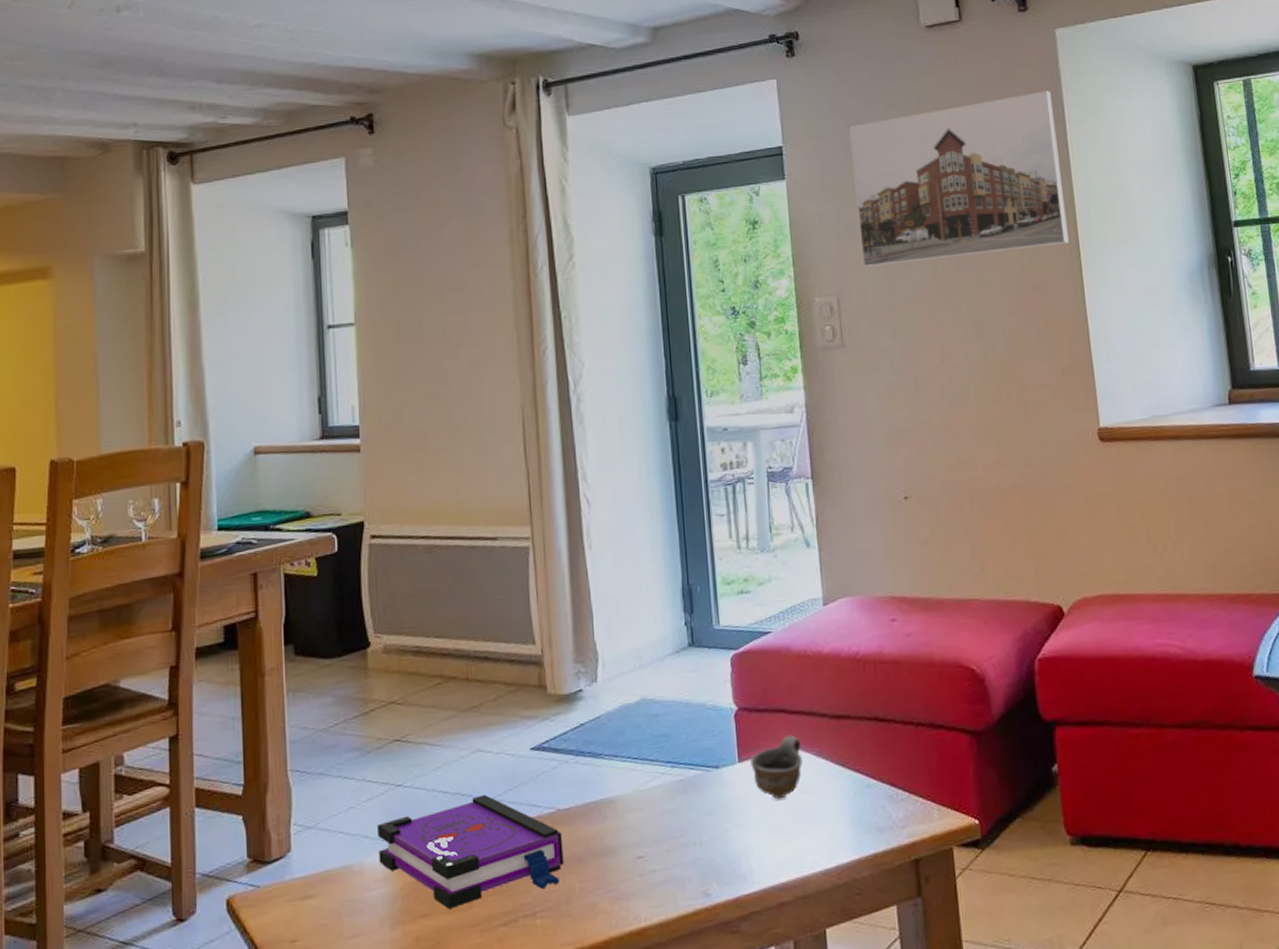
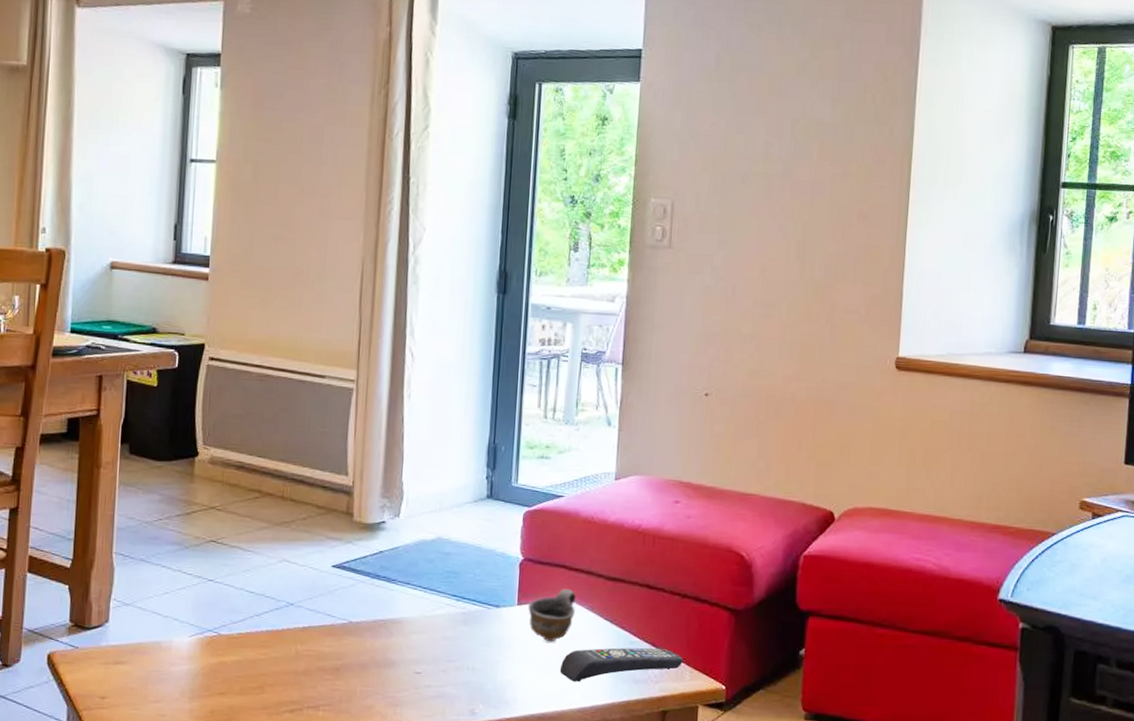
board game: present [377,795,564,909] -> none [186,599,351,691]
remote control: none [795,786,928,842] -> present [559,647,683,682]
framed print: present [848,90,1069,268] -> none [701,30,909,182]

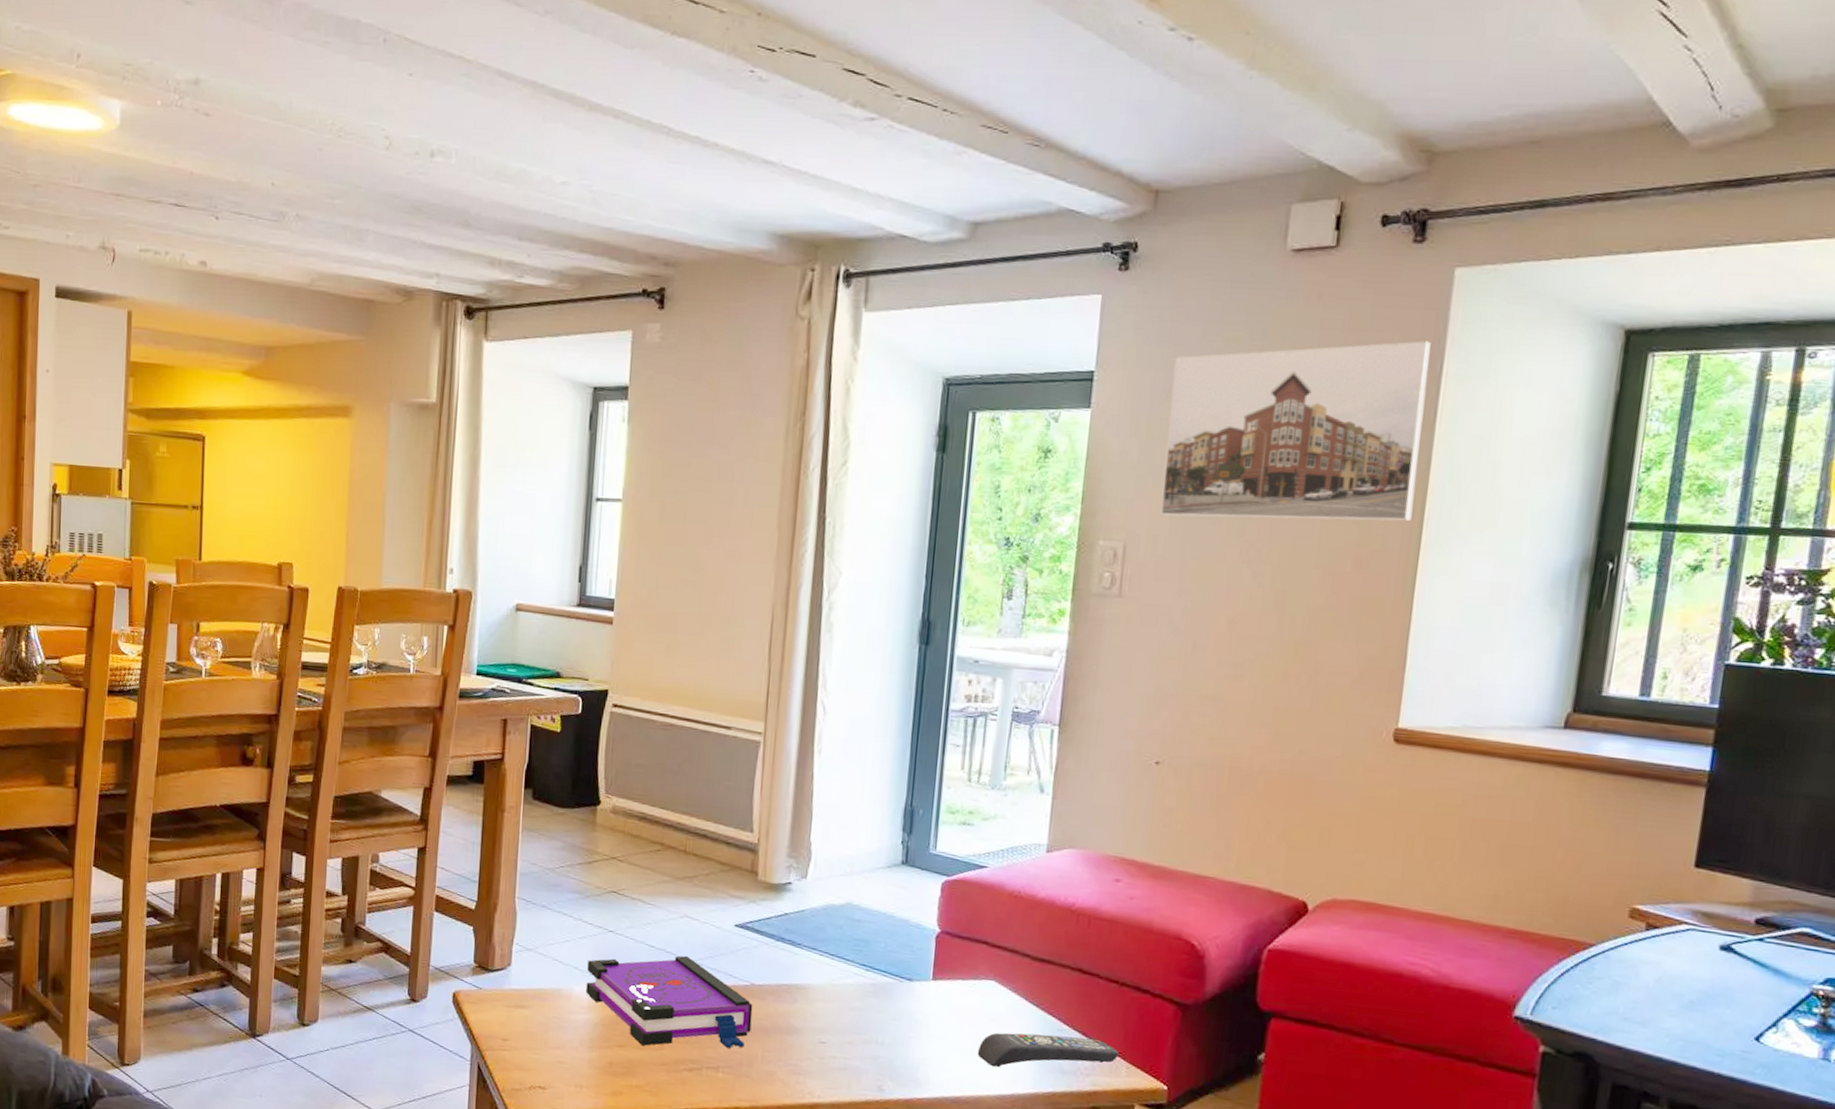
board game: none [186,599,351,691] -> present [586,956,753,1048]
cup: present [528,588,576,642] -> none [944,966,998,1023]
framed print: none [701,30,909,182] -> present [1160,340,1431,522]

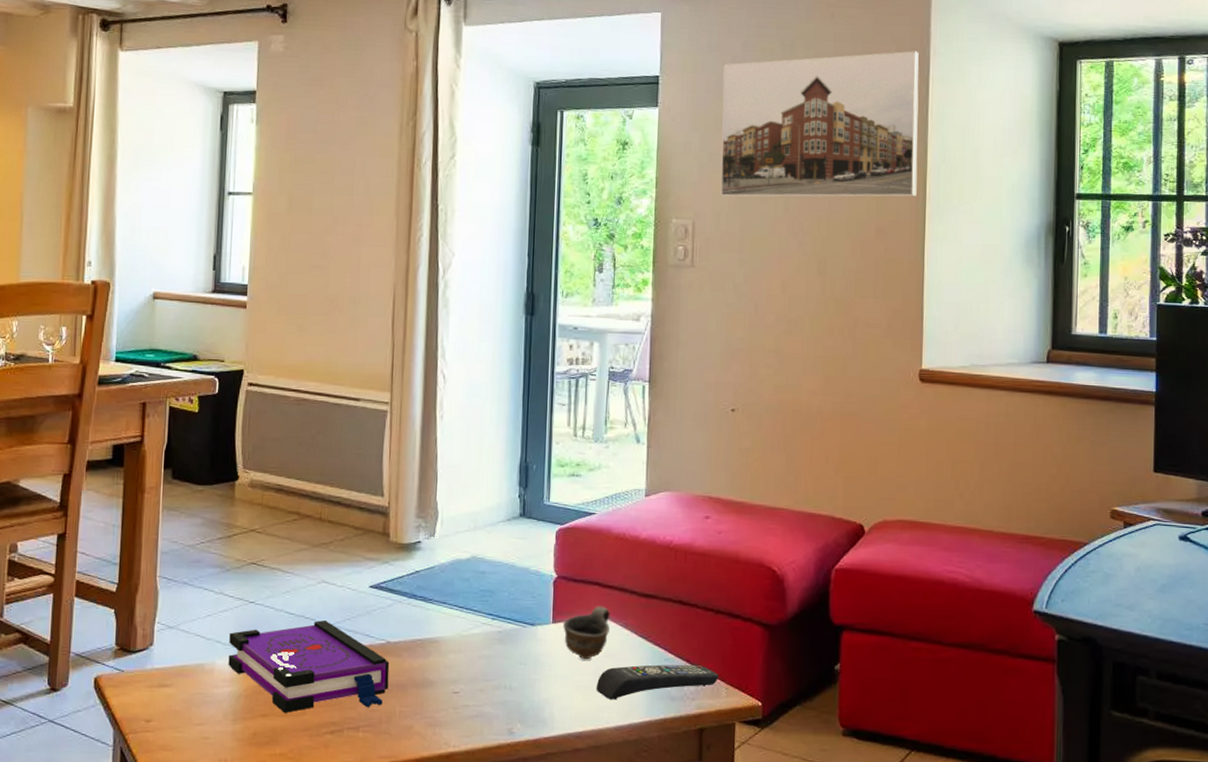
cup: none [944,966,998,1023] -> present [563,606,610,660]

